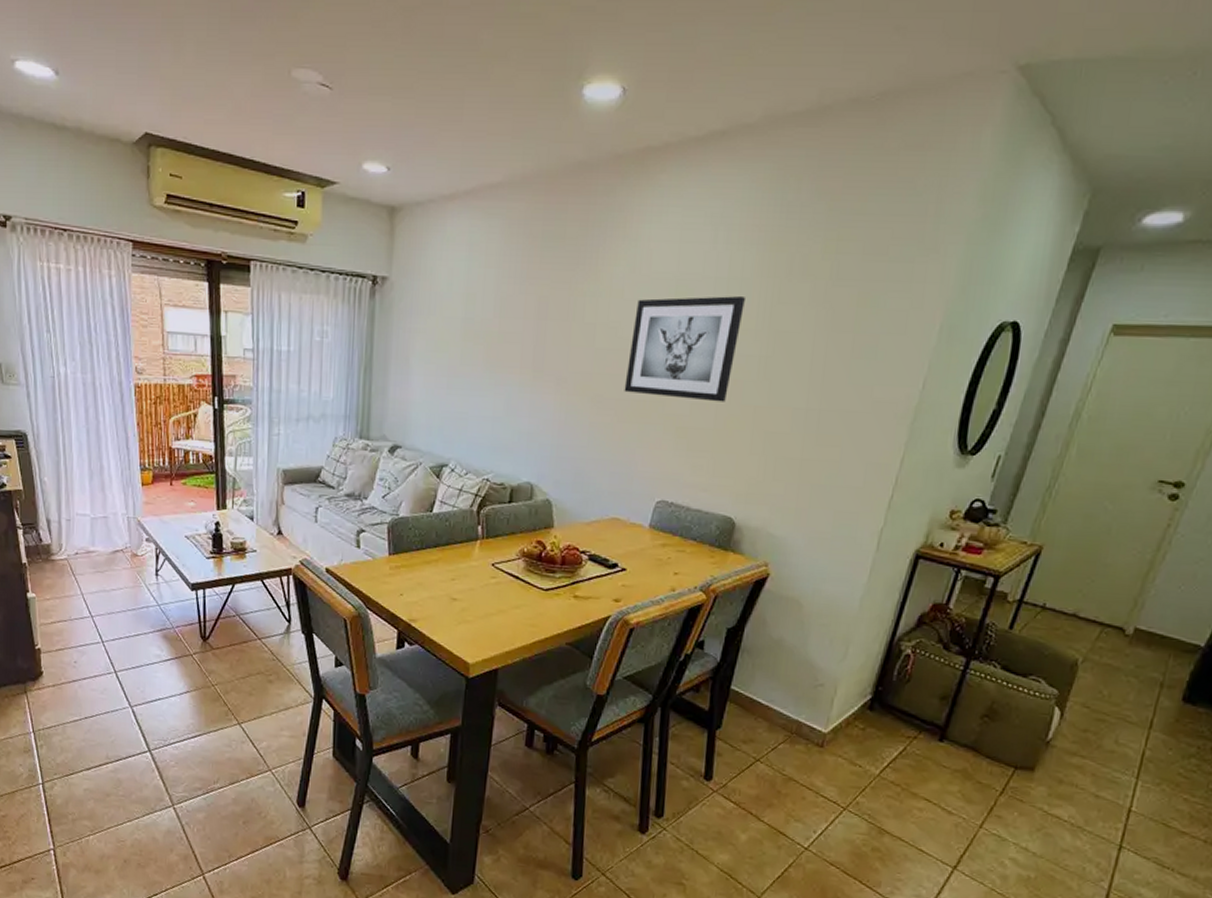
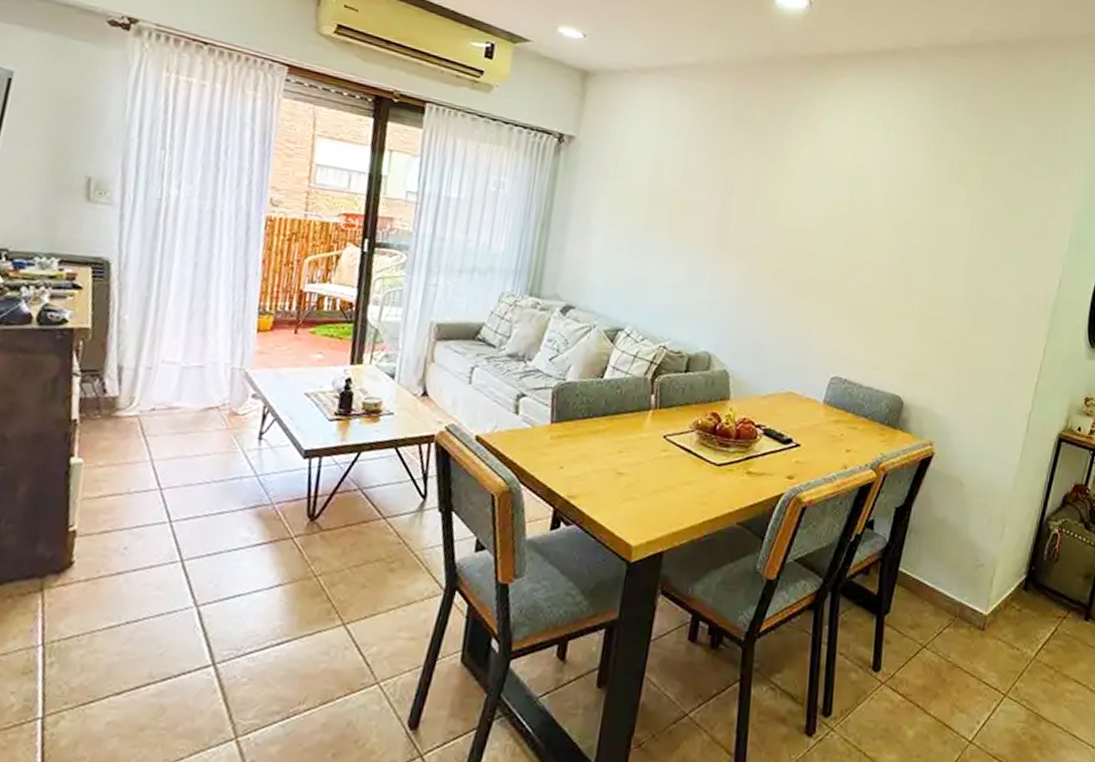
wall art: present [624,296,745,402] -> none [803,185,912,287]

